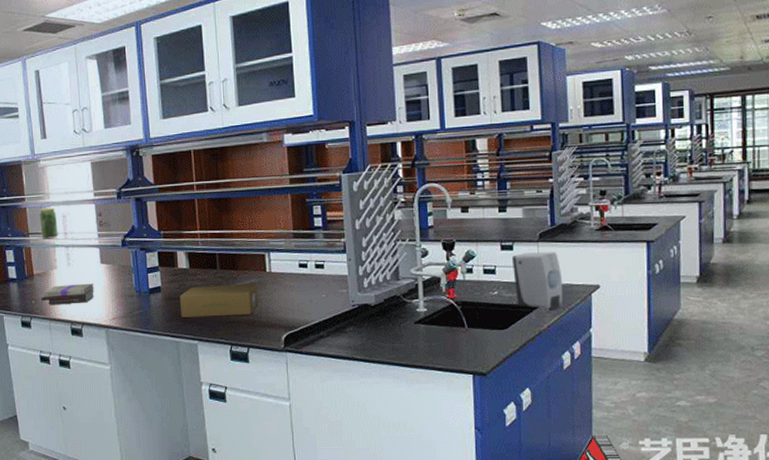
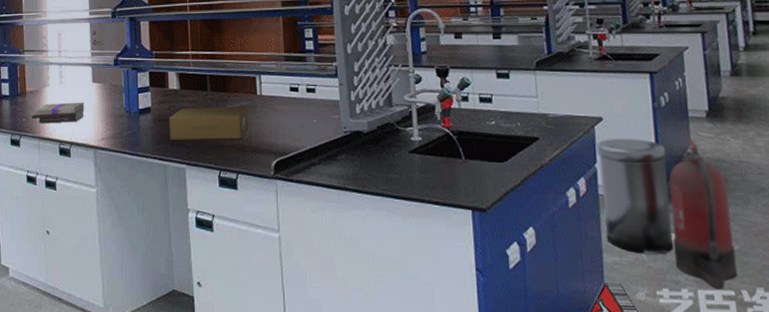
jar: present [39,208,58,239] -> none [36,26,53,57]
soap dispenser: present [511,252,564,311] -> none [508,81,565,143]
pedal bin: none [594,304,658,409] -> present [598,139,674,255]
fire extinguisher: none [657,303,714,437] -> present [669,139,738,289]

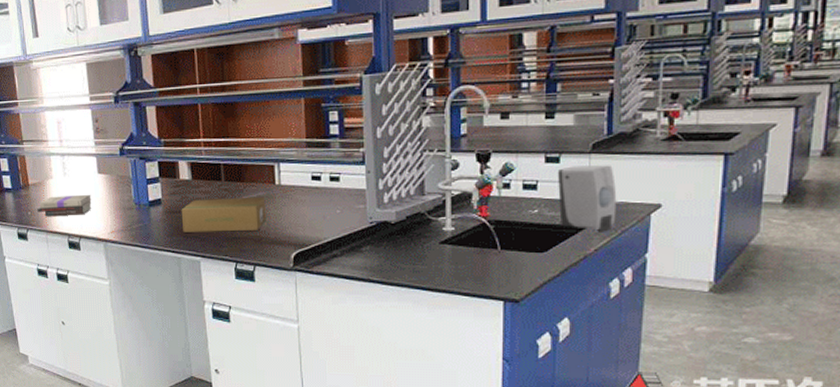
soap dispenser: none [508,81,565,143] -> present [557,165,617,232]
pedal bin: present [598,139,674,255] -> none [647,227,729,345]
fire extinguisher: present [669,139,738,289] -> none [718,226,792,378]

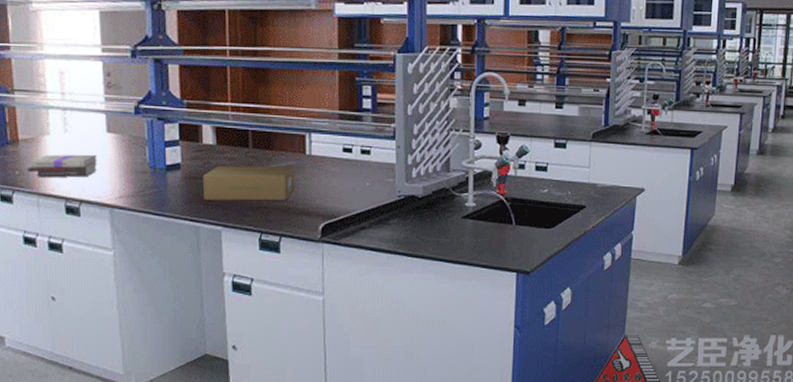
soap dispenser: present [557,165,617,232] -> none [564,152,611,211]

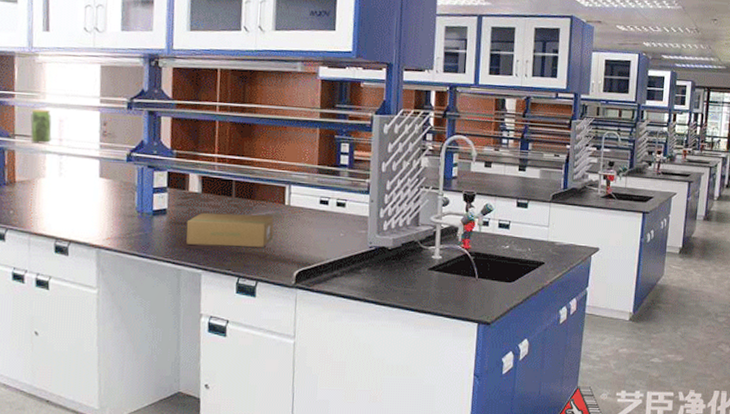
books: present [28,154,97,178] -> none [22,196,89,219]
jar: none [29,62,53,99] -> present [30,109,52,144]

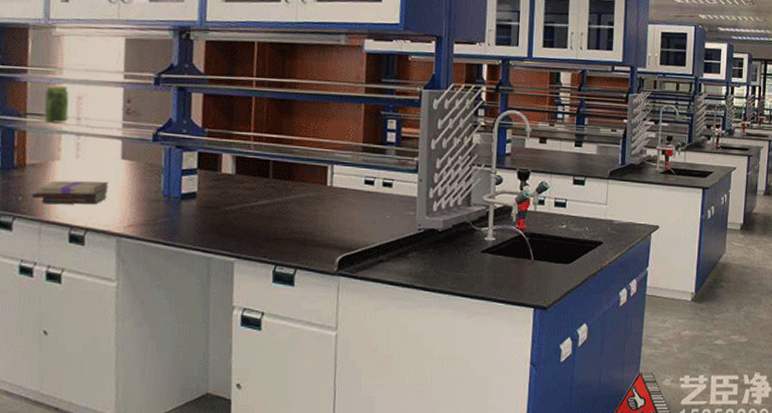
books: none [22,196,89,219] -> present [32,180,109,205]
box: present [186,212,274,247] -> none [218,195,315,232]

